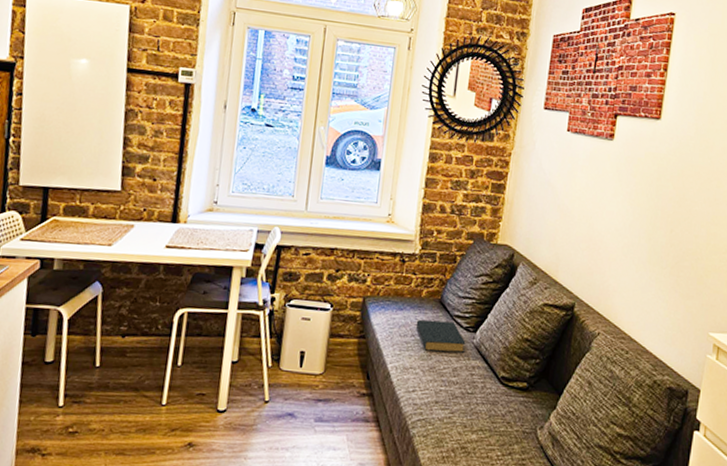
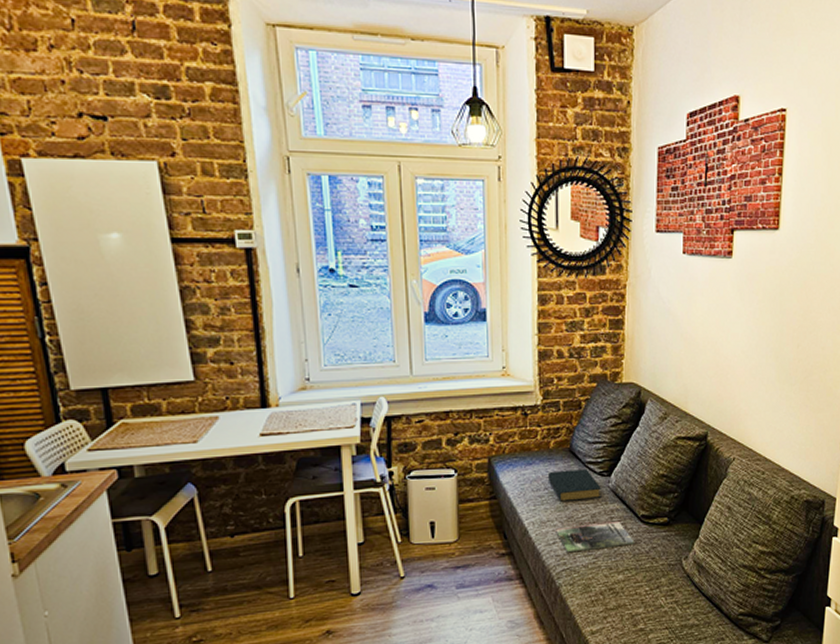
magazine: none [416,377,493,405] -> present [556,522,635,553]

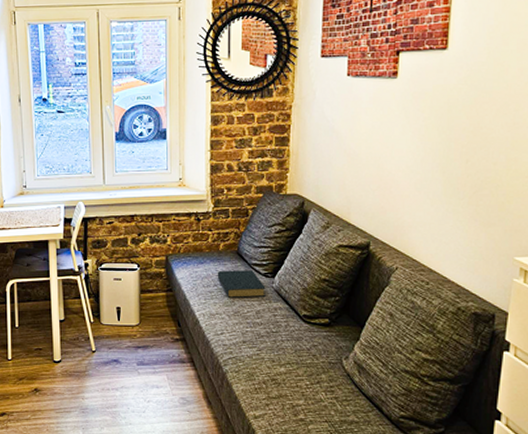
magazine: present [556,522,635,553] -> none [223,319,297,344]

